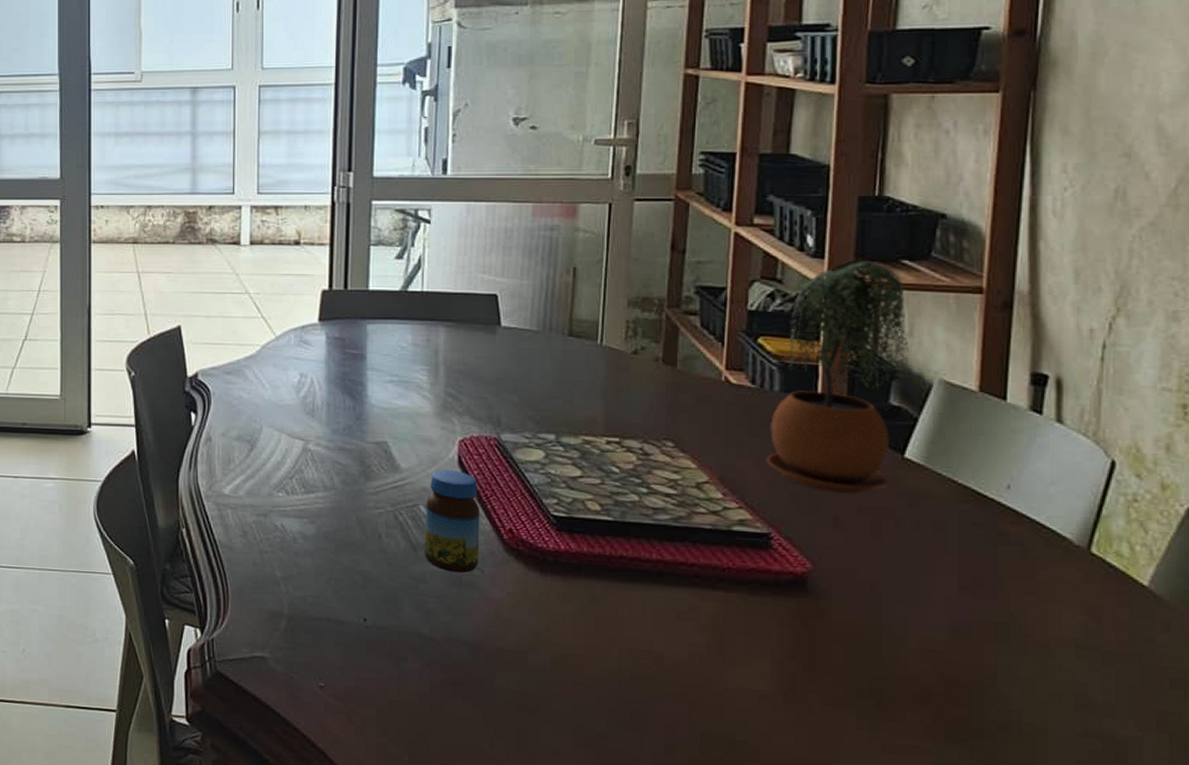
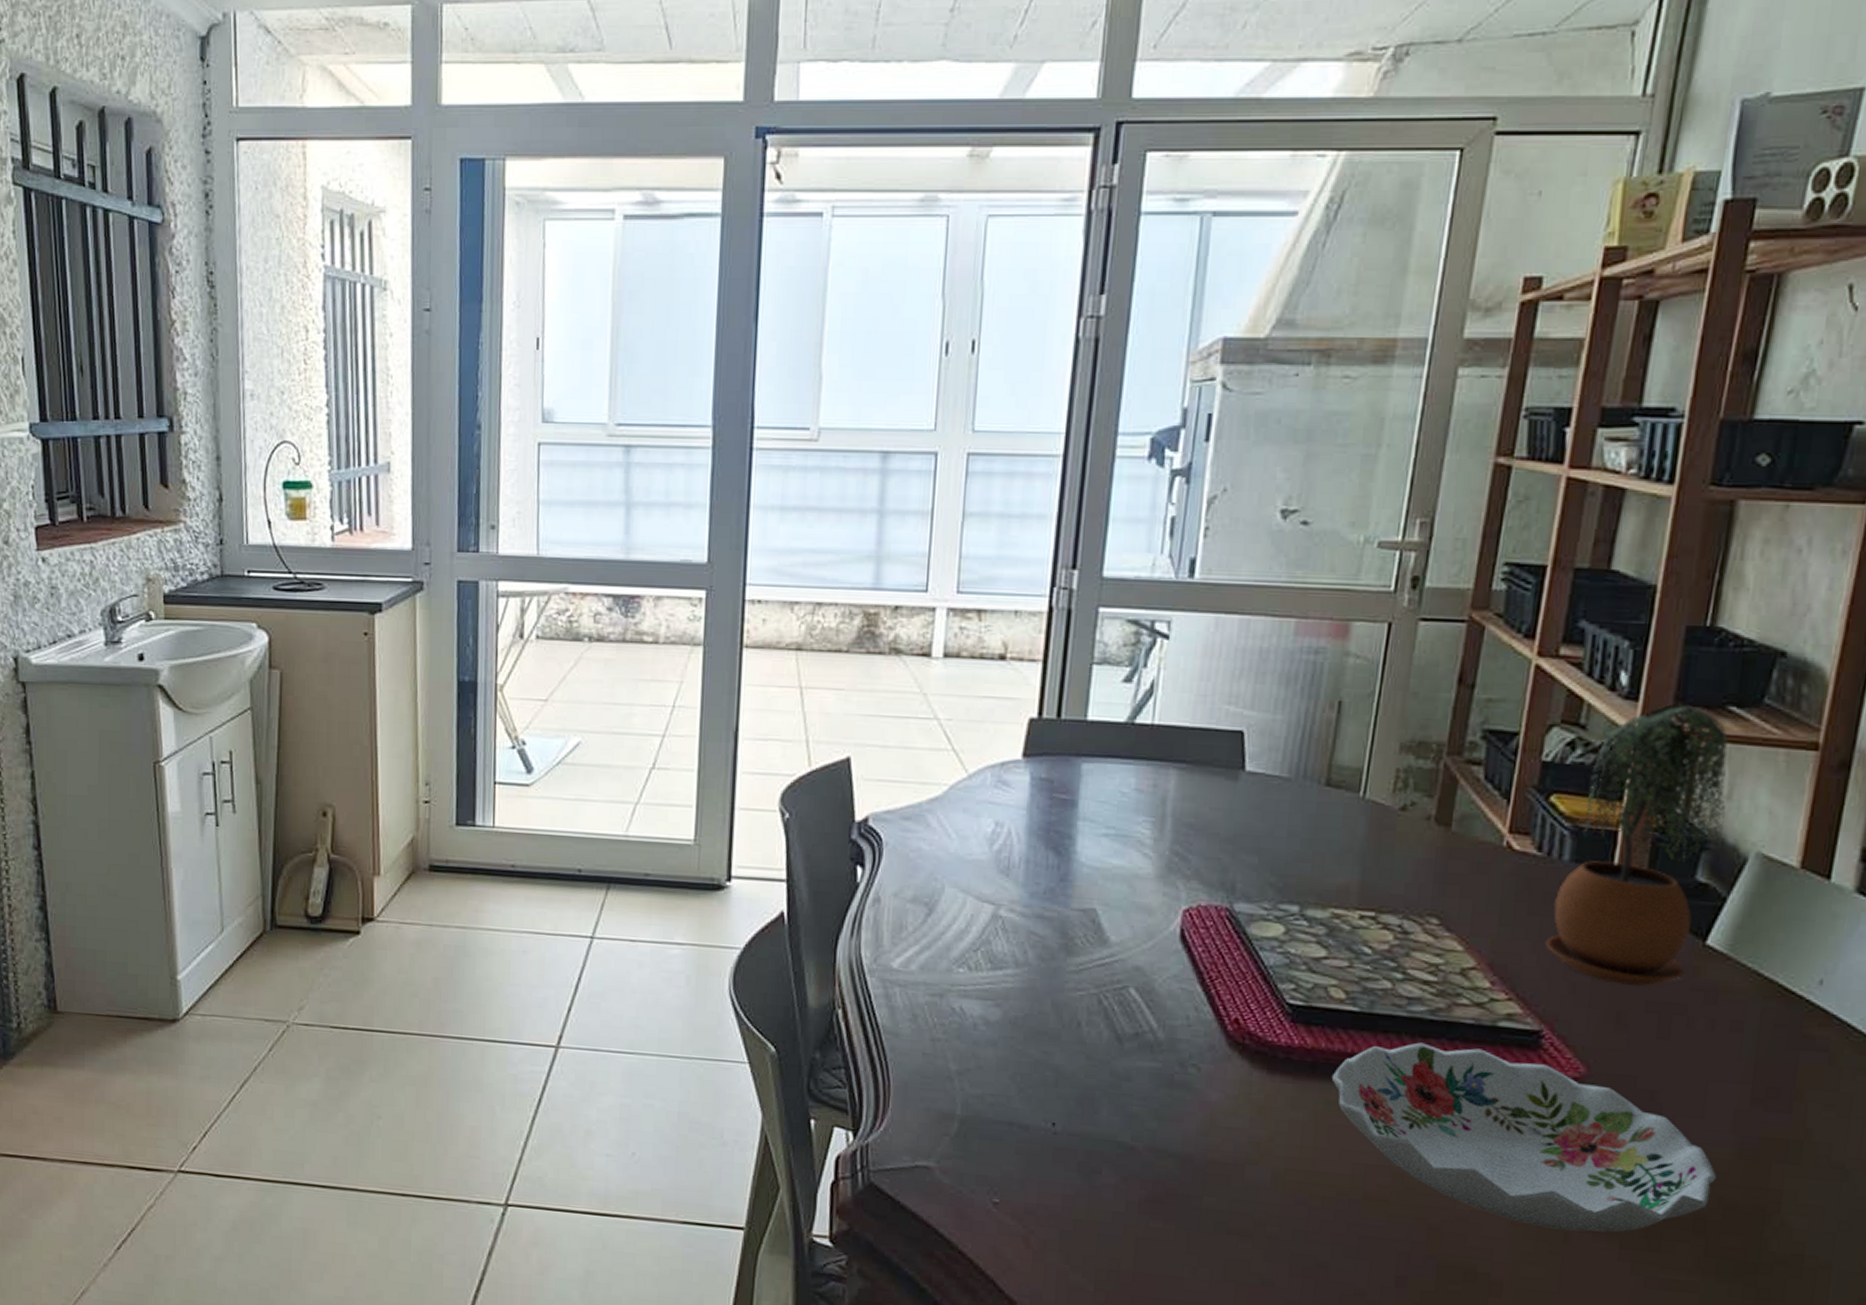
jar: present [424,470,480,573] -> none [1131,945,1202,1071]
decorative bowl: none [594,545,937,704] -> present [1331,1042,1718,1232]

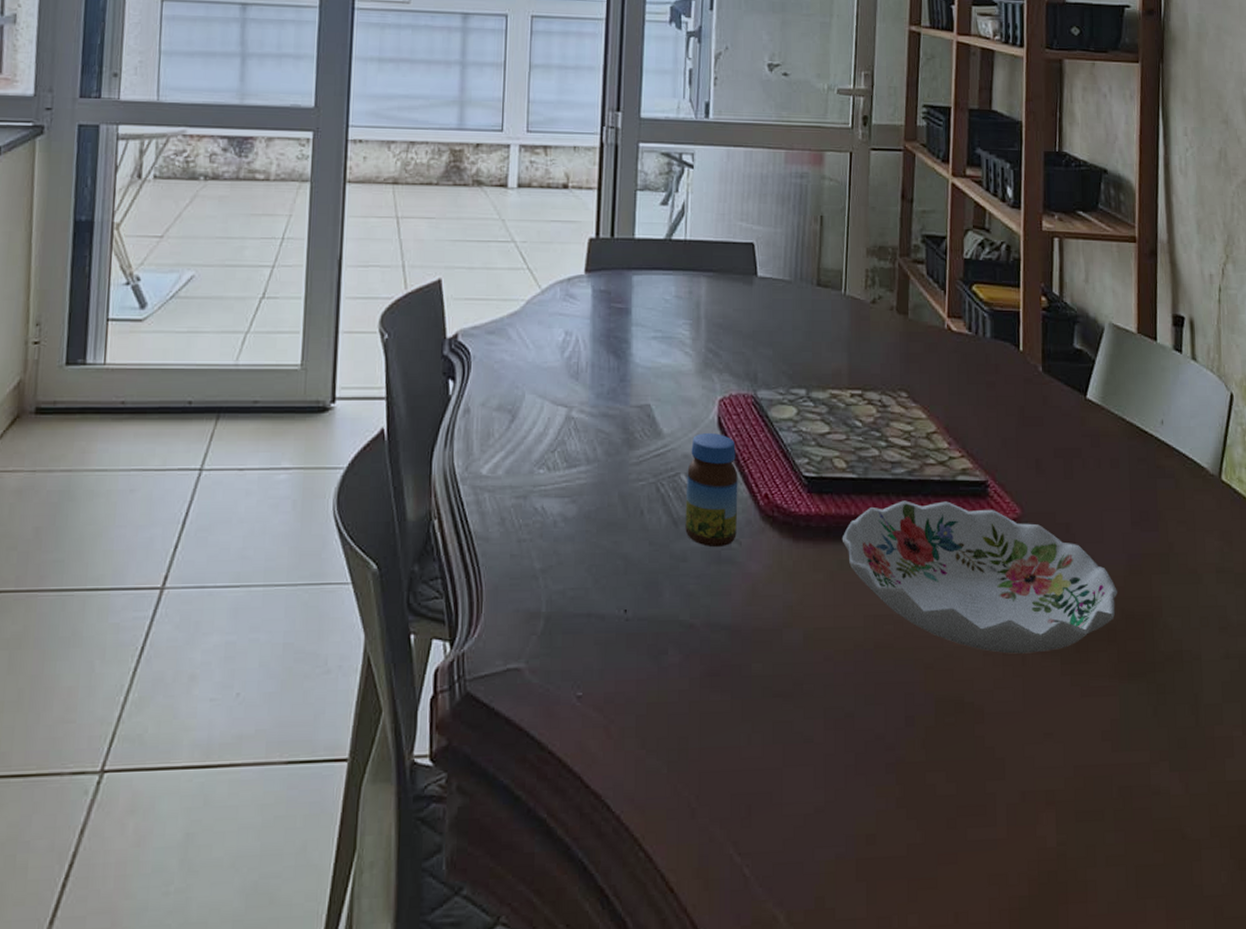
jar: none [1131,945,1202,1071] -> present [685,433,738,548]
potted plant: present [1545,704,1728,987] -> none [982,211,1086,437]

